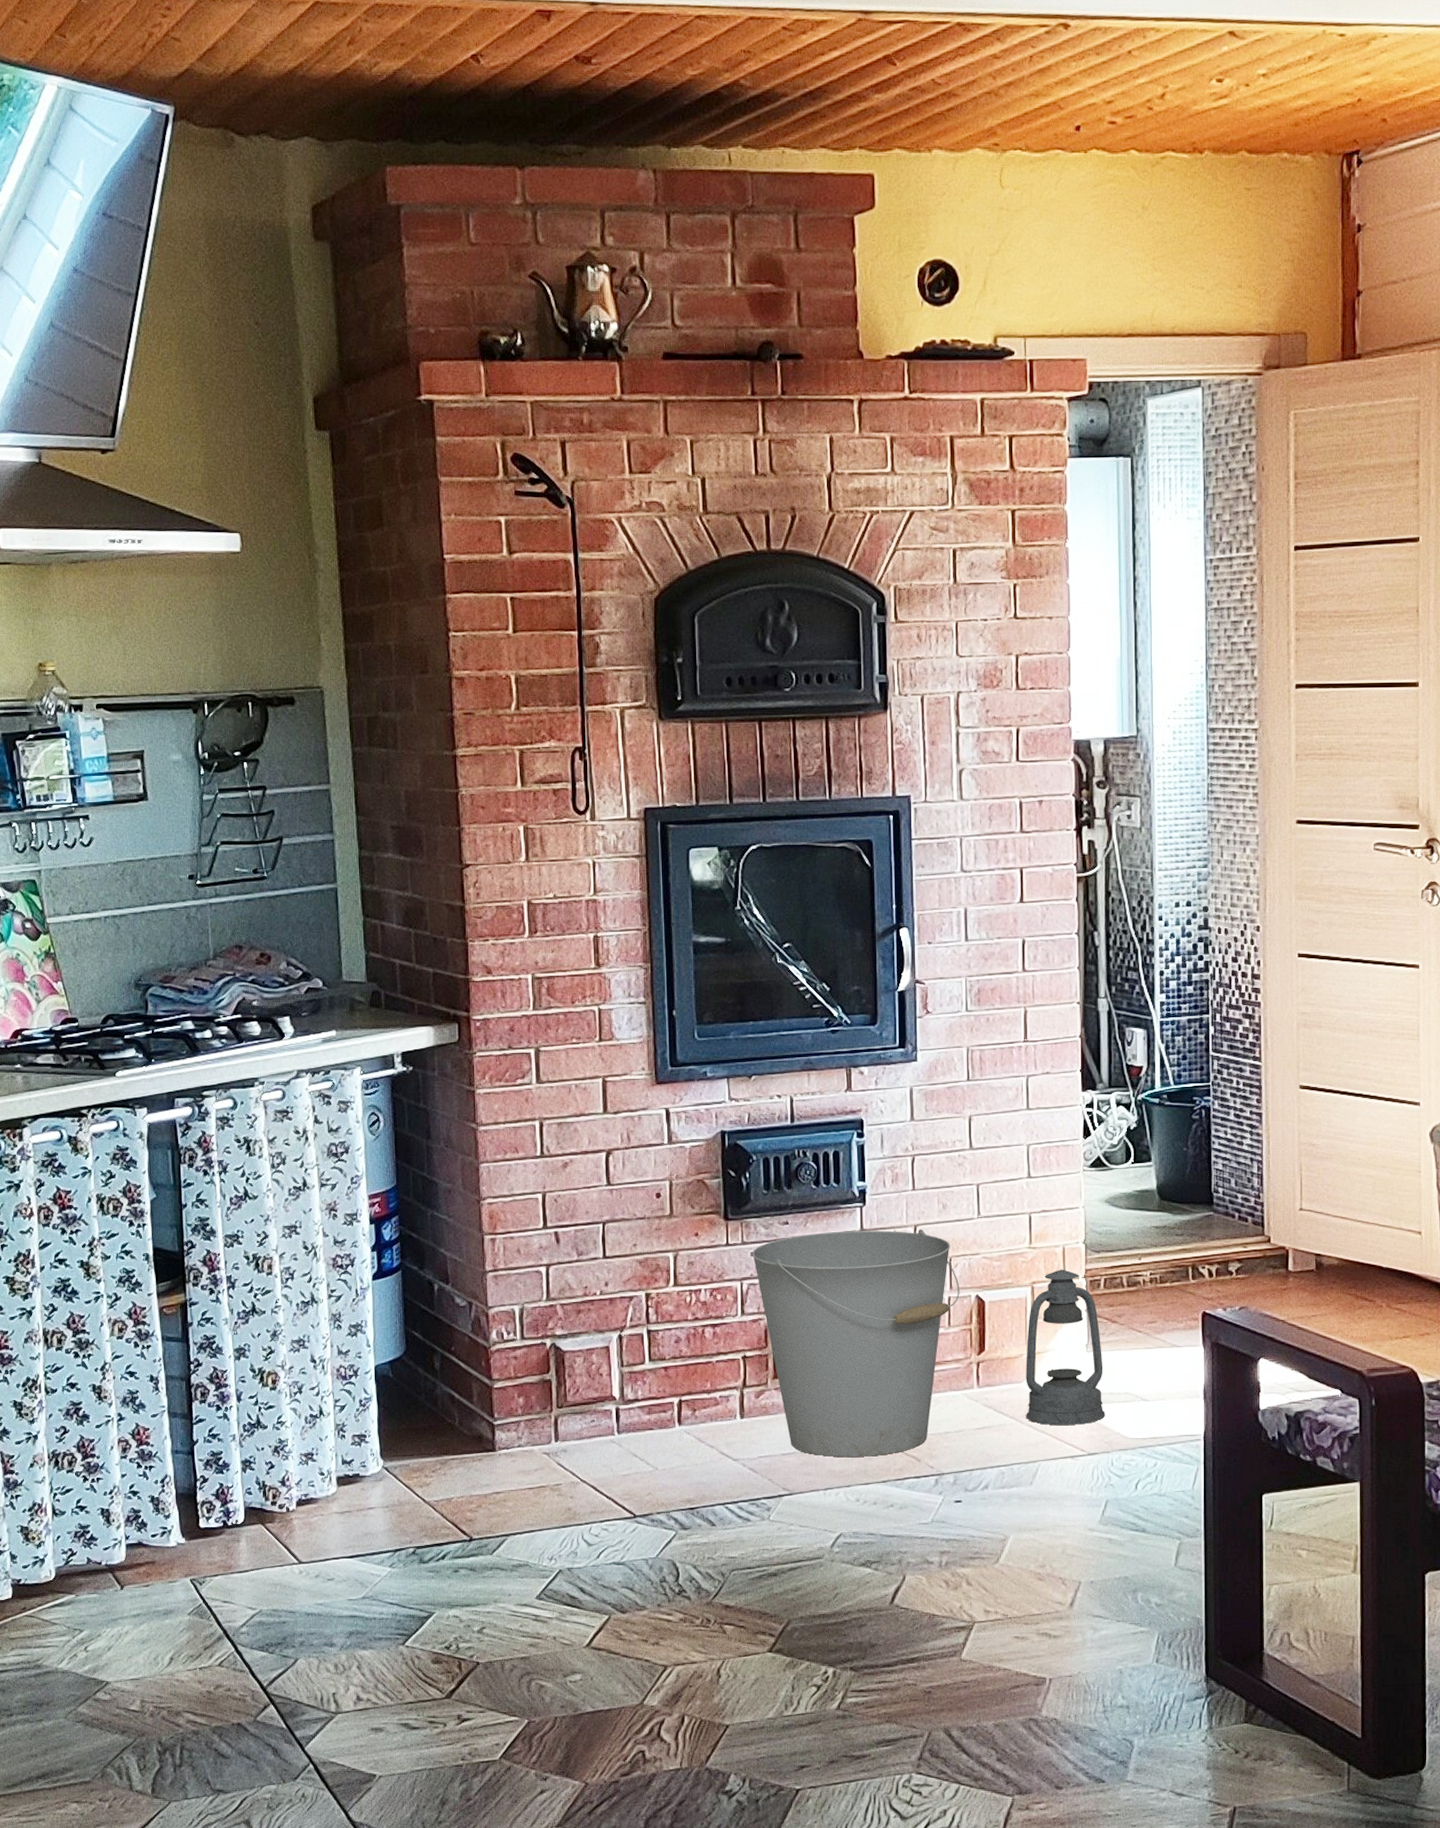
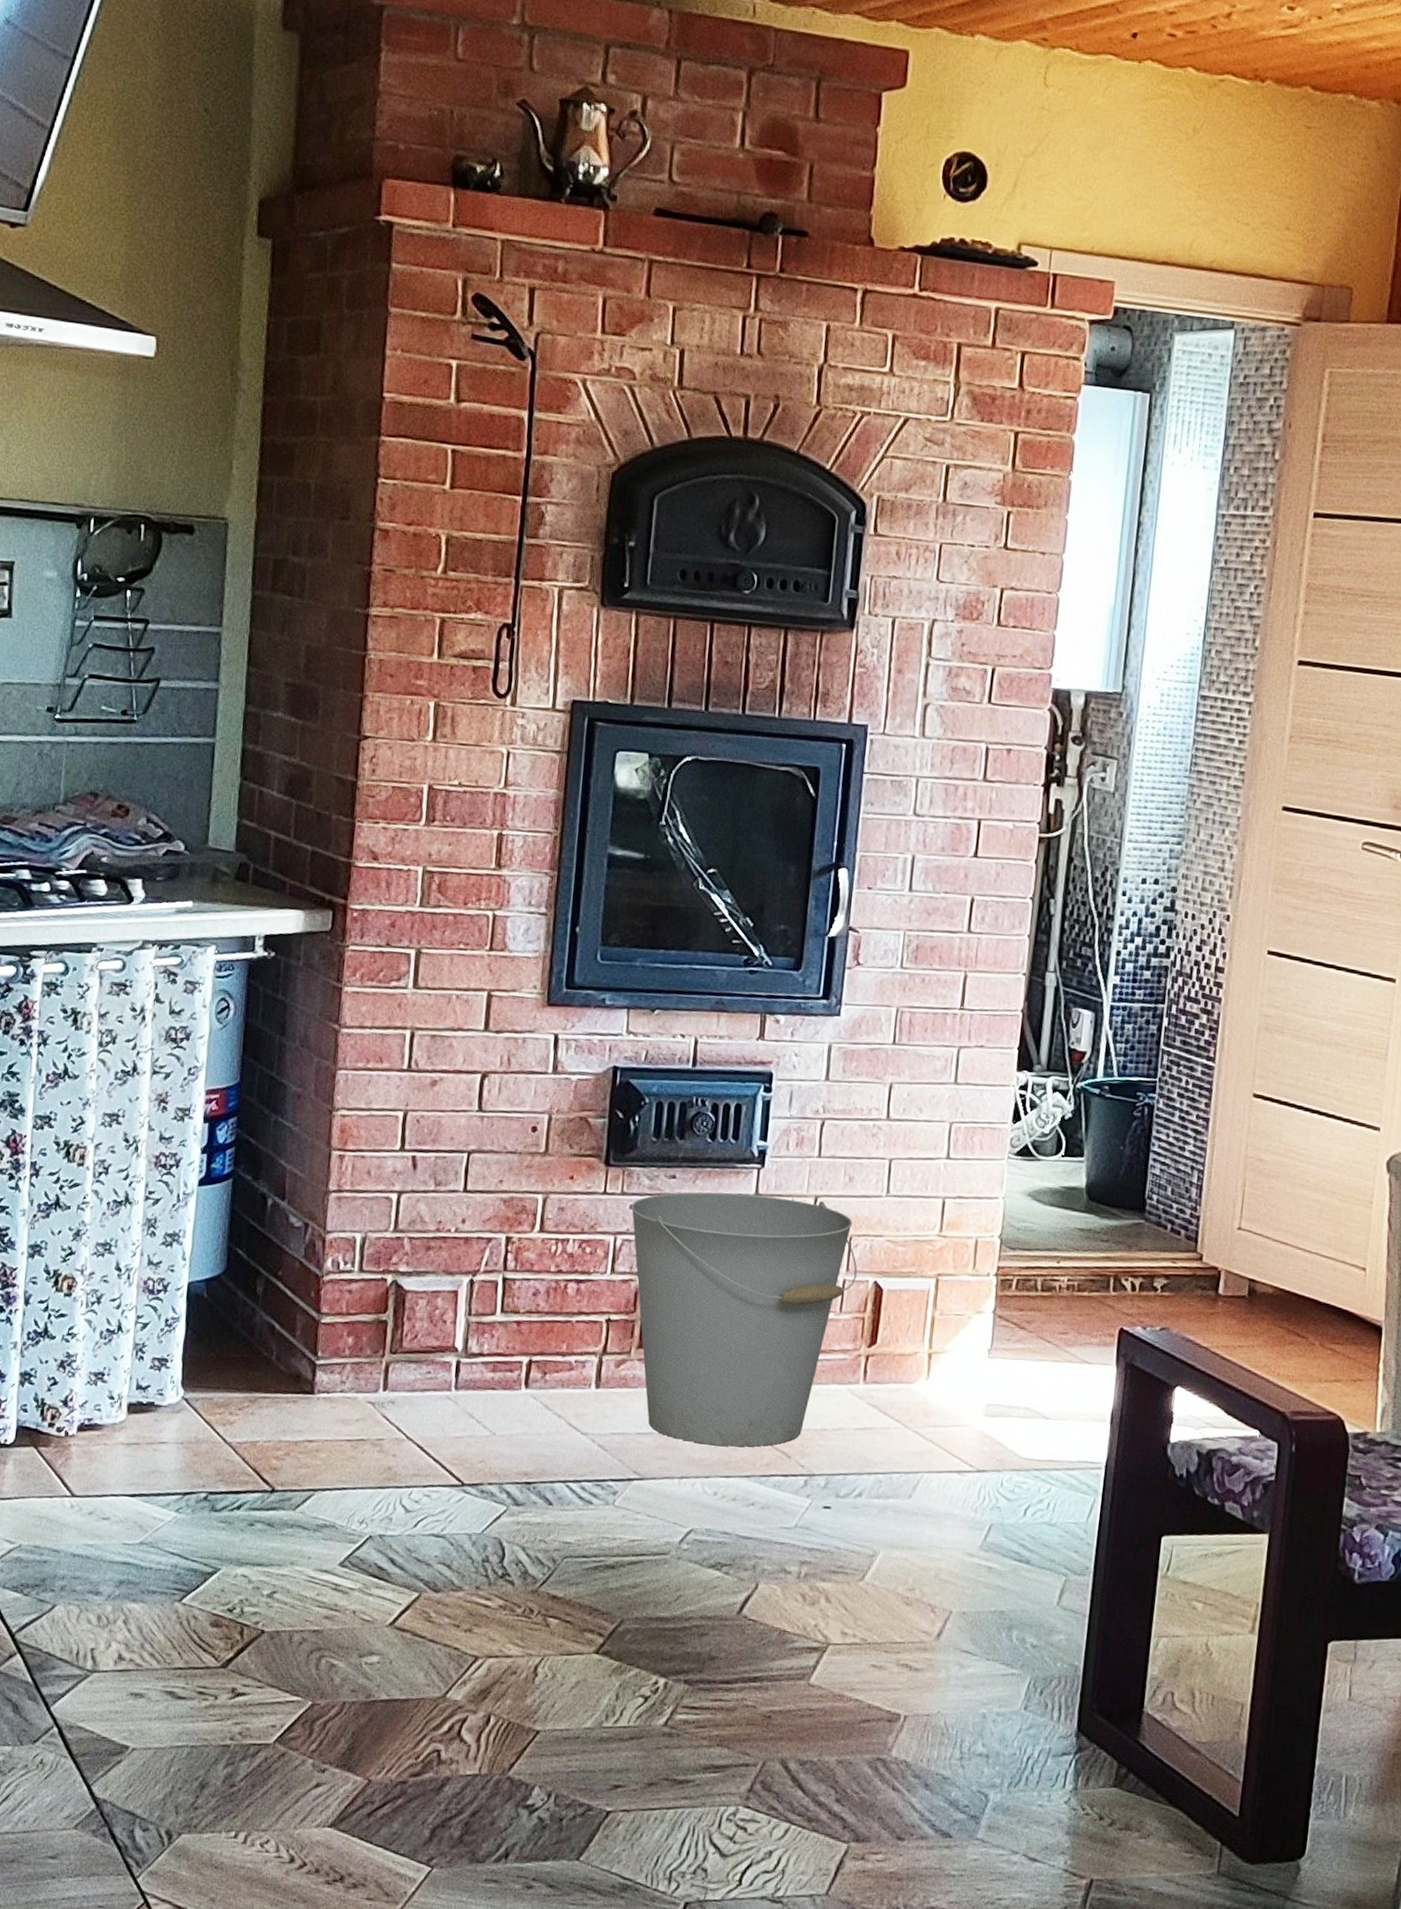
lantern: present [1026,1269,1106,1426] -> none [913,1263,1006,1437]

